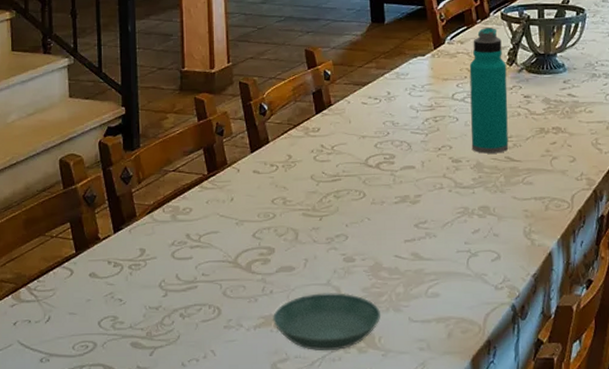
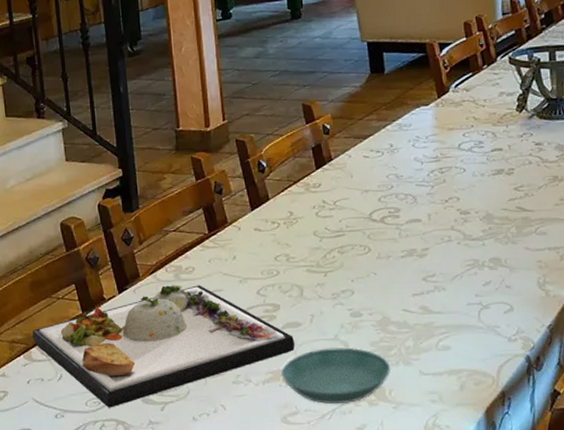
dinner plate: none [23,225,288,352] -> present [32,285,295,408]
water bottle: present [469,28,509,154] -> none [476,73,520,204]

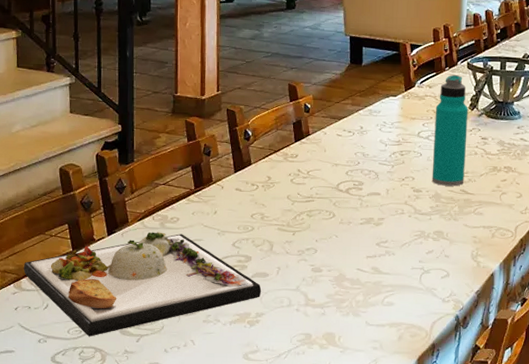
saucer: present [280,347,391,405] -> none [246,297,342,346]
water bottle: none [476,73,520,204] -> present [431,75,468,186]

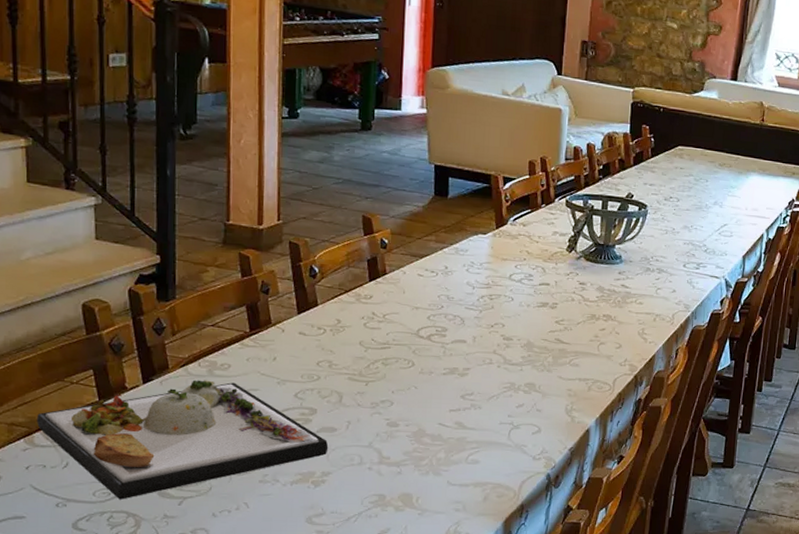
water bottle: present [431,75,468,186] -> none [523,213,566,335]

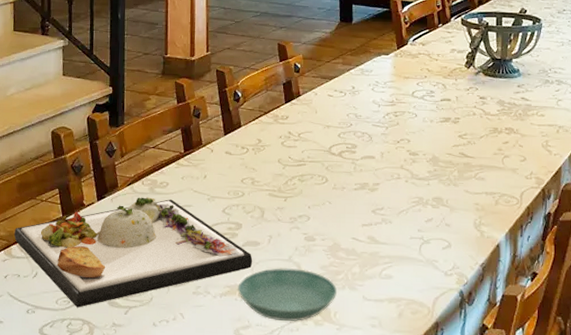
saucer: none [310,454,421,509] -> present [237,268,338,322]

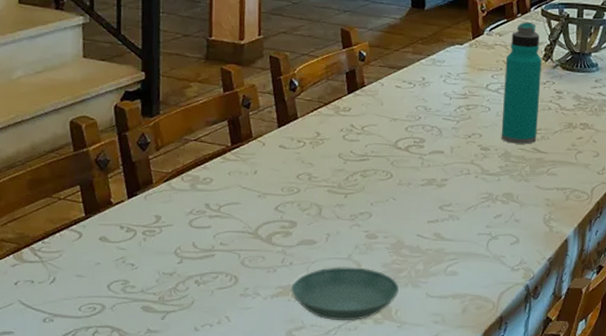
dinner plate: present [14,197,253,308] -> none [26,194,308,314]
water bottle: none [428,32,464,149] -> present [501,22,542,144]

